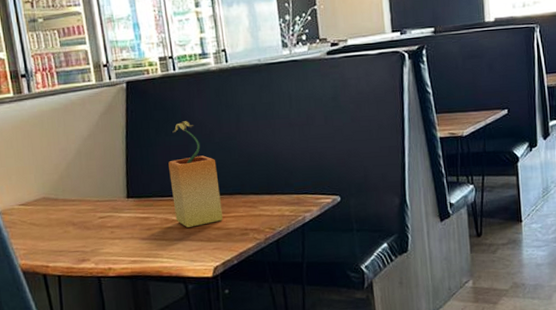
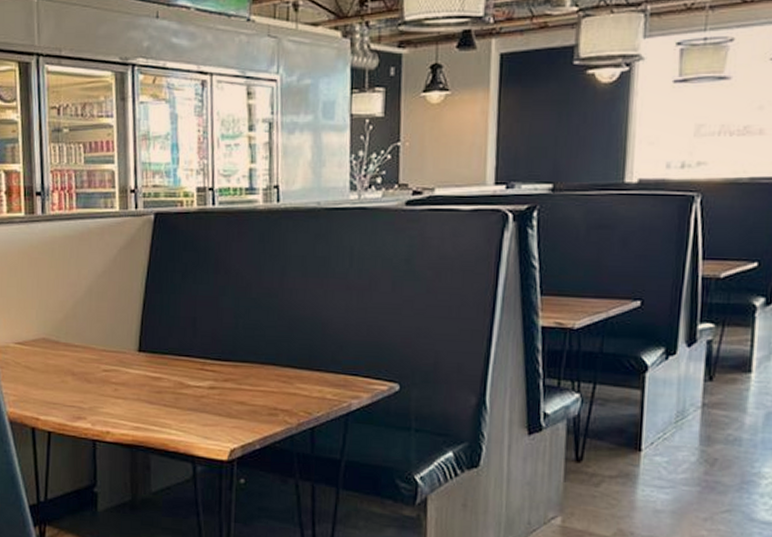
potted plant: present [168,121,223,228] -> none [191,267,250,397]

